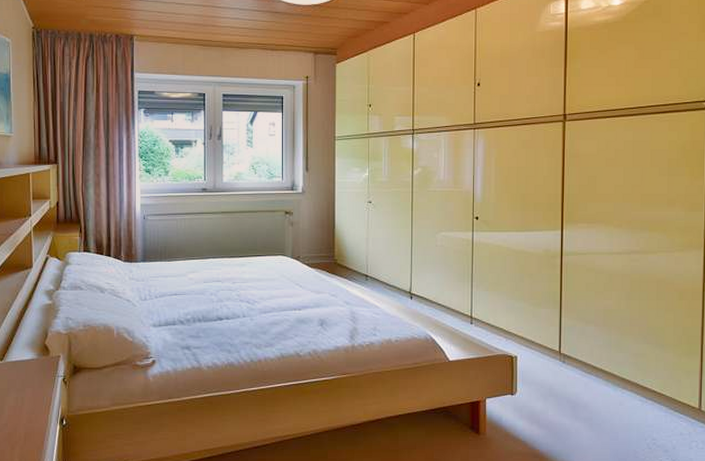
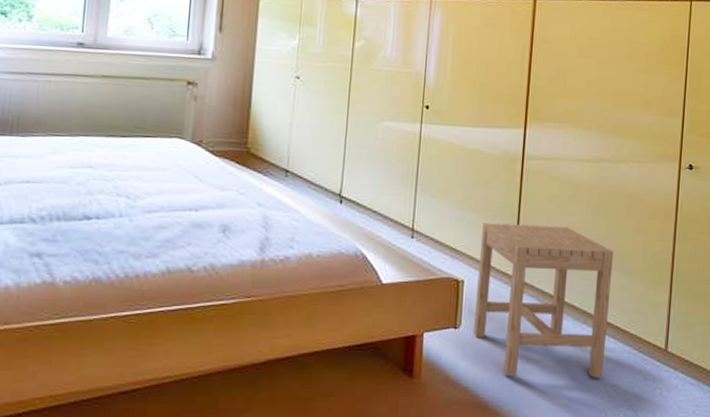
stool: none [528,309,647,433] -> present [474,223,614,378]

